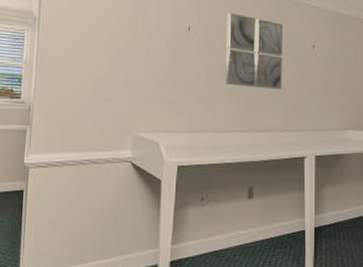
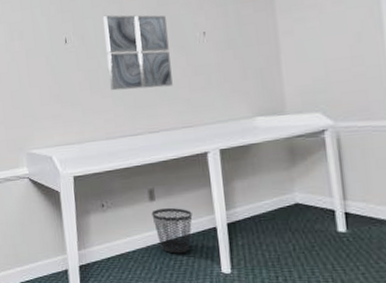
wastebasket: none [248,208,285,255] -> present [151,208,193,254]

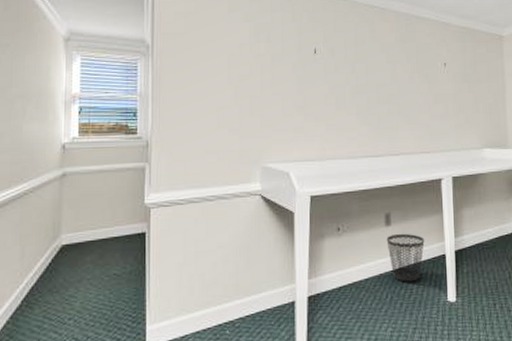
wall art: present [103,15,173,91] -> none [355,31,415,111]

